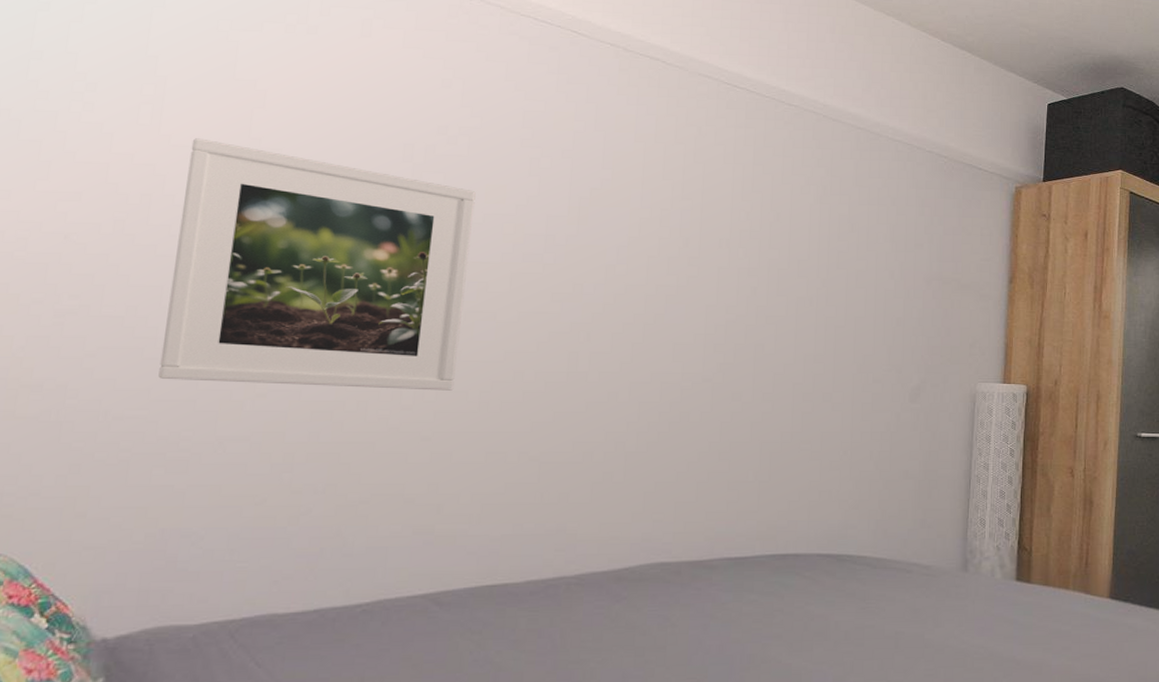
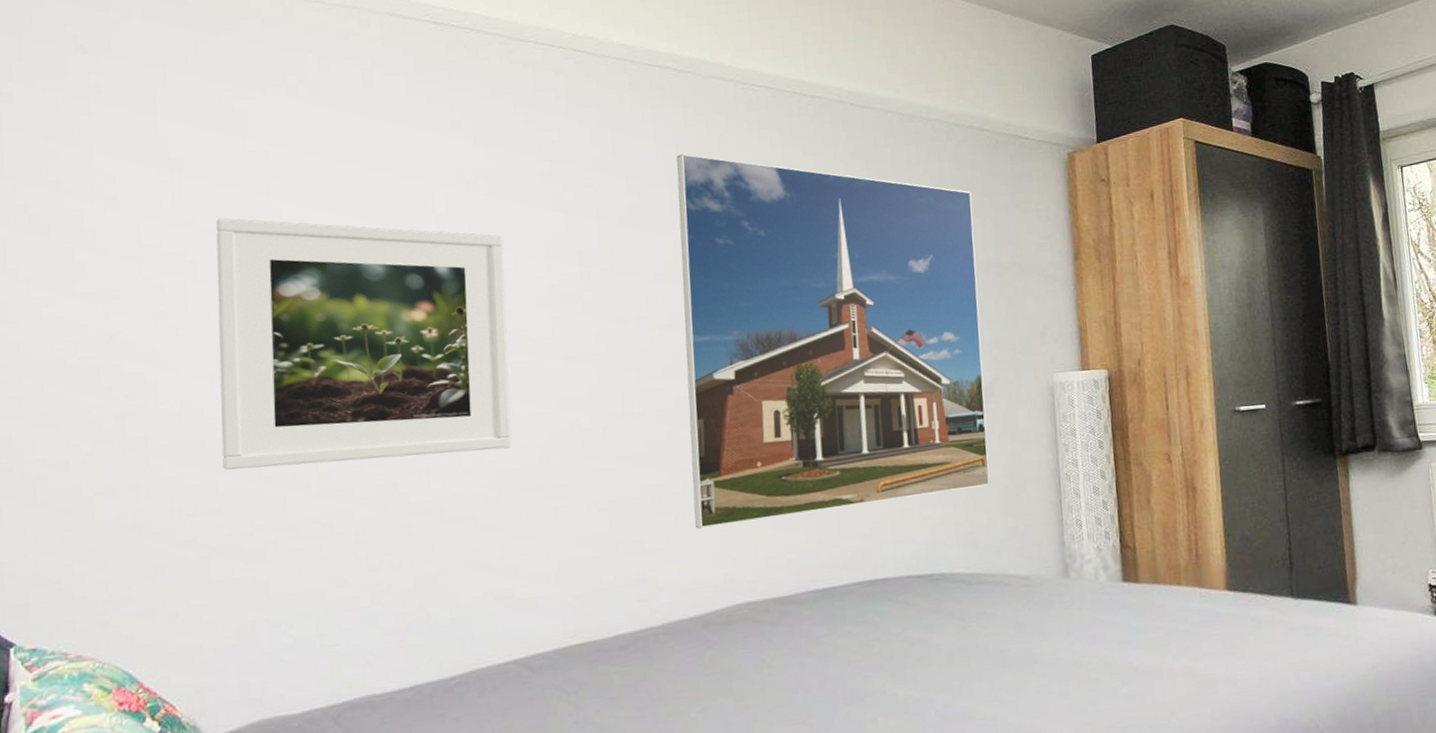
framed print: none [620,139,923,488] -> present [677,153,990,529]

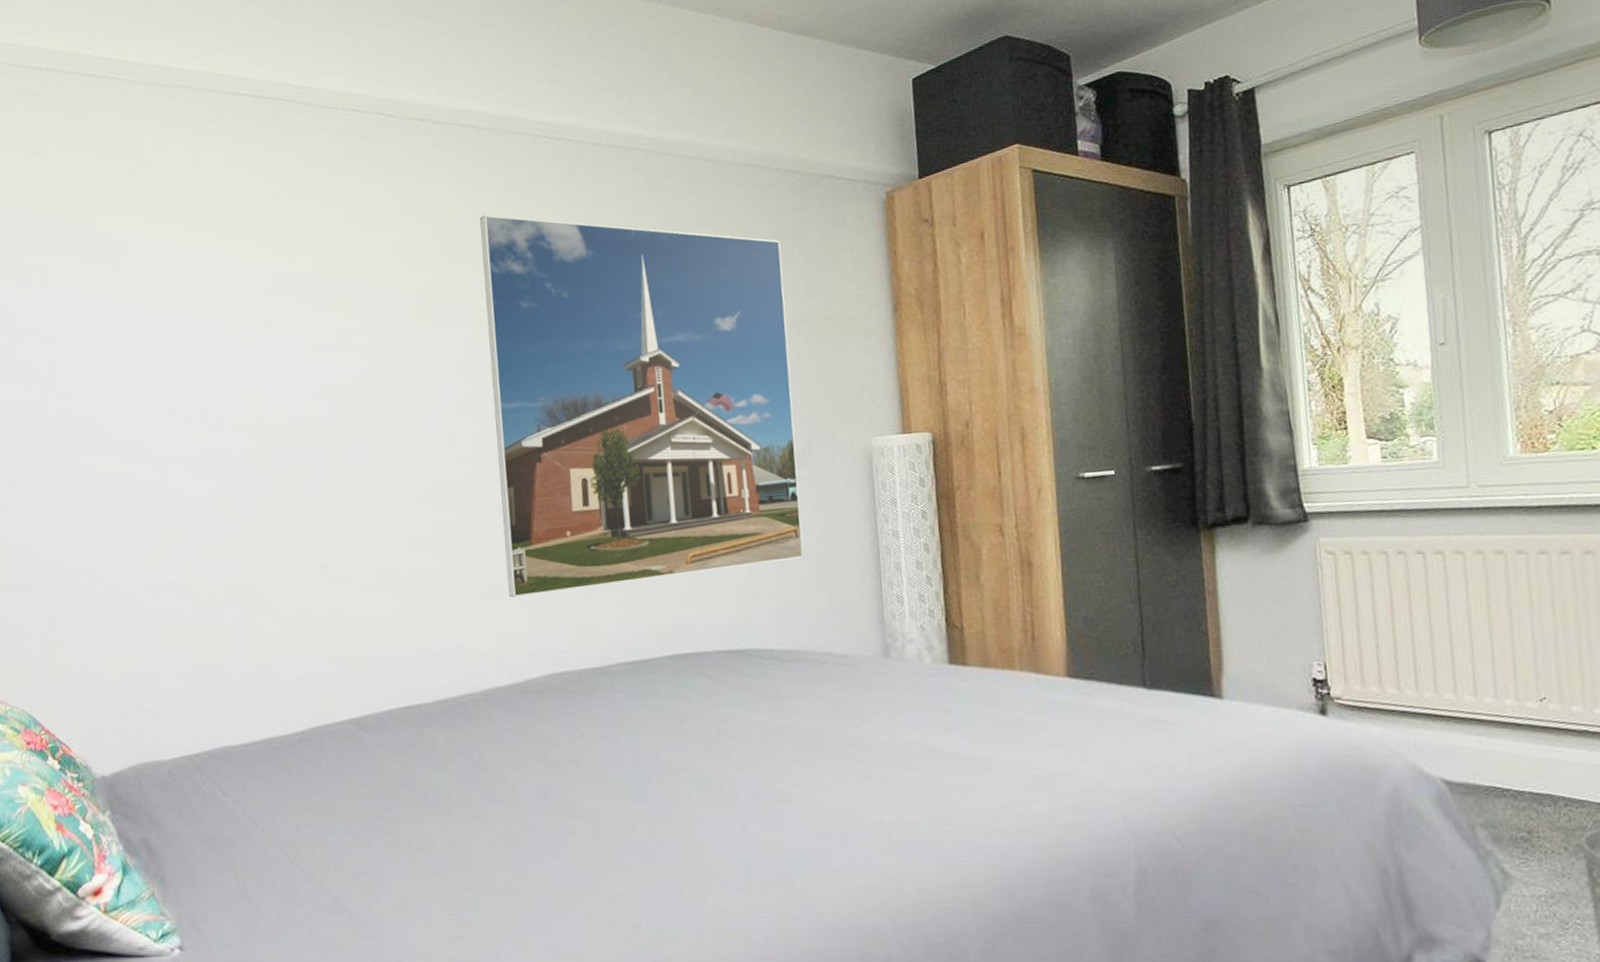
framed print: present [216,218,512,470] -> none [76,298,338,535]

